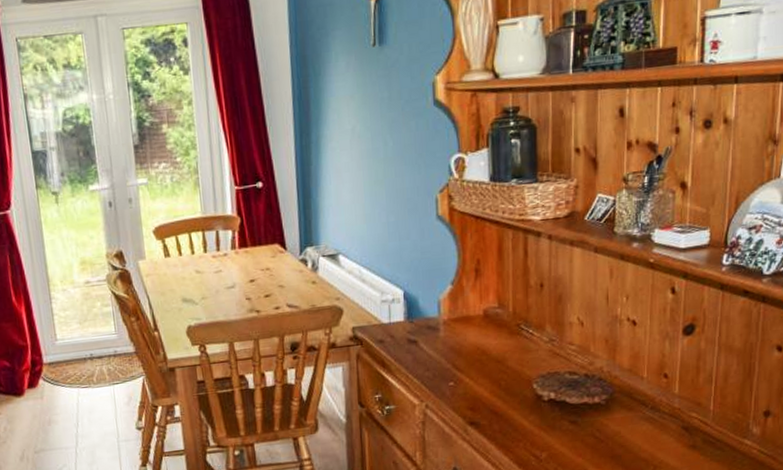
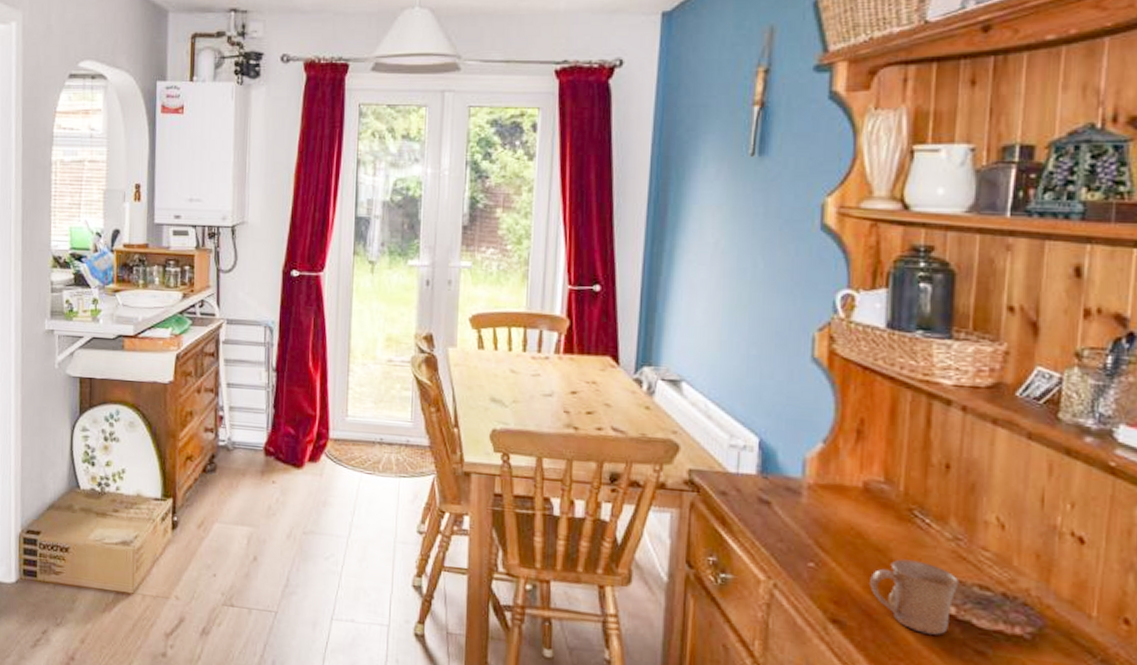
mug: none [494,363,556,418] -> present [870,559,959,635]

